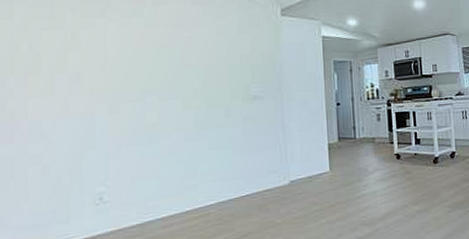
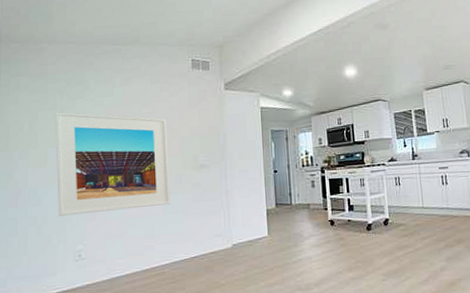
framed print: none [66,32,217,154] -> present [56,112,171,216]

